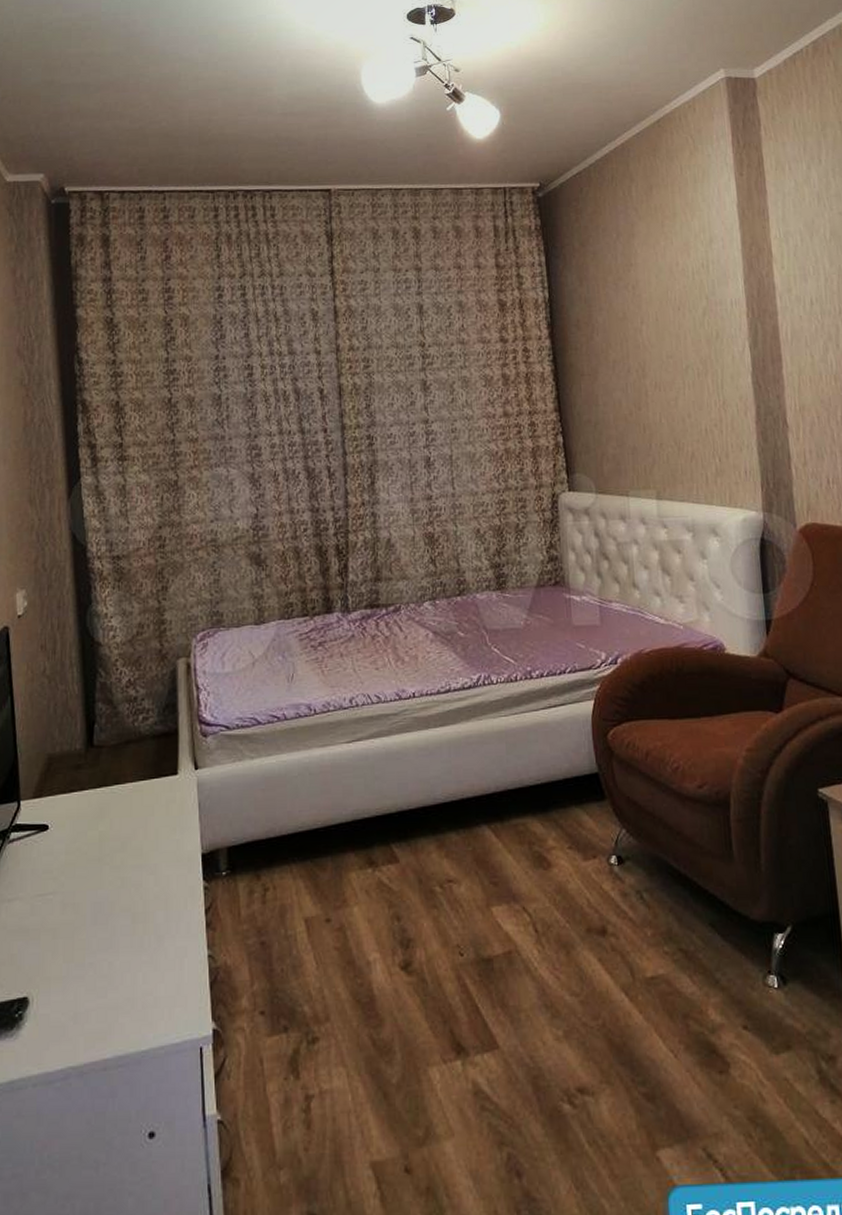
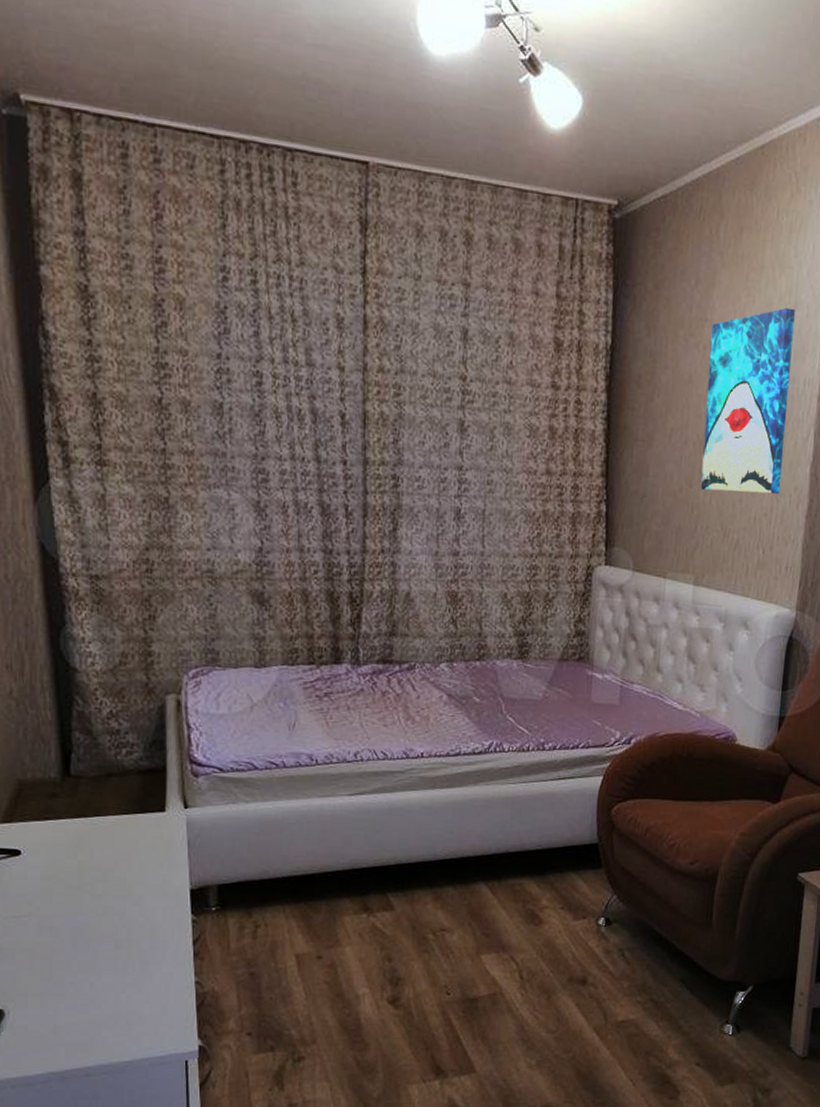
wall art: none [637,243,726,411] -> present [700,307,795,495]

